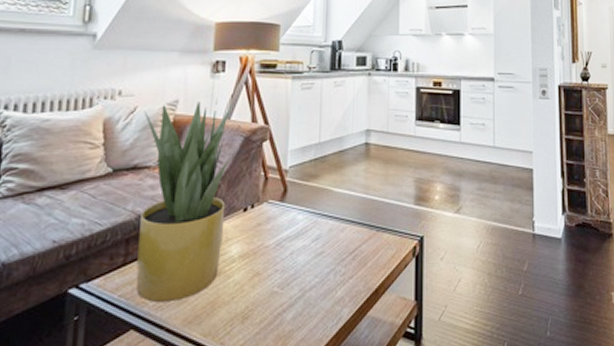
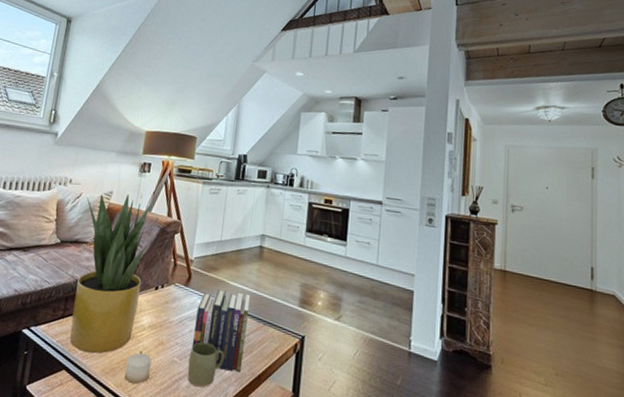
candle: none [212,289,246,328] -> present [124,352,152,384]
mug: none [291,263,334,317] -> present [187,342,224,388]
books: none [294,199,358,291] -> present [192,289,250,372]

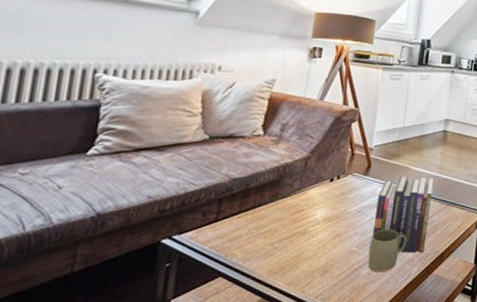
planter: present [70,192,154,354] -> none [226,80,327,254]
candle: present [124,352,152,384] -> none [295,247,328,279]

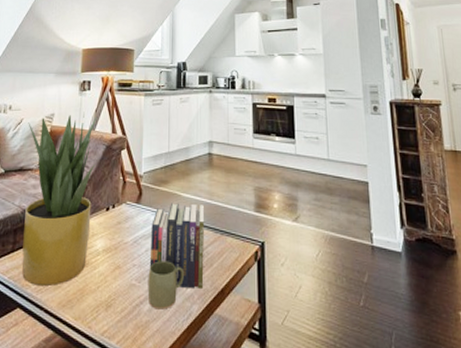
planter: none [226,80,327,254] -> present [21,111,97,286]

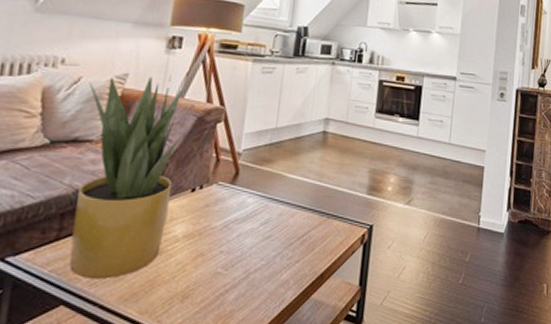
mug: present [147,261,184,310] -> none [235,246,281,298]
books: present [149,203,204,288] -> none [240,184,311,274]

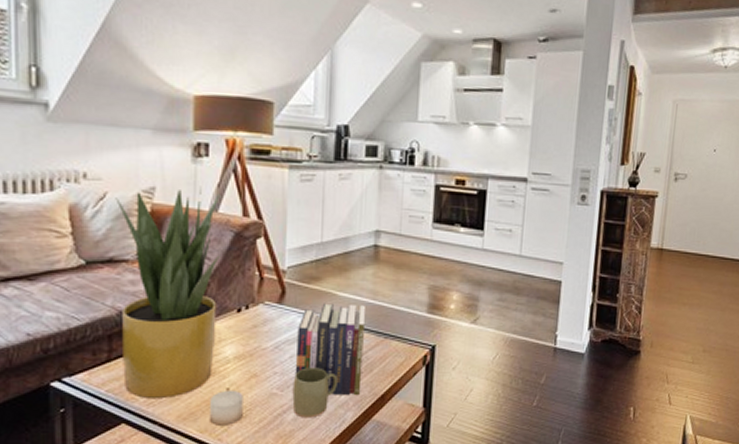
candle: none [150,269,188,306] -> present [209,389,243,425]
mug: none [235,246,281,298] -> present [292,367,338,418]
books: none [240,184,311,274] -> present [295,303,365,395]

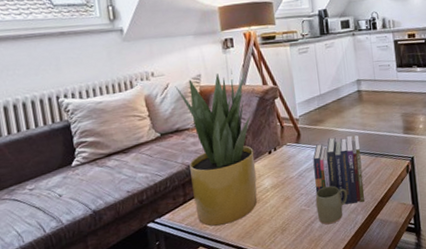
candle: present [209,389,243,425] -> none [259,211,284,239]

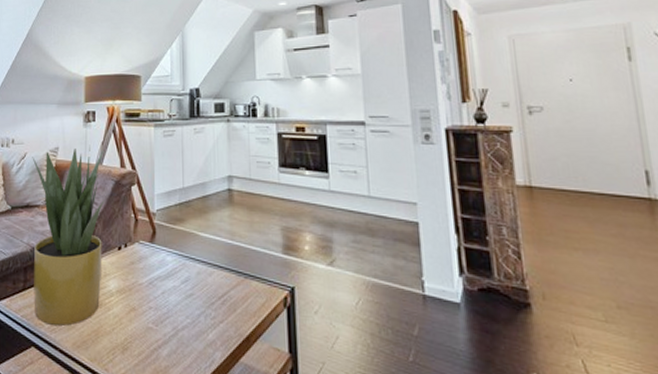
books: present [313,135,364,205] -> none [166,243,227,335]
mug: present [315,185,348,225] -> none [165,304,205,355]

